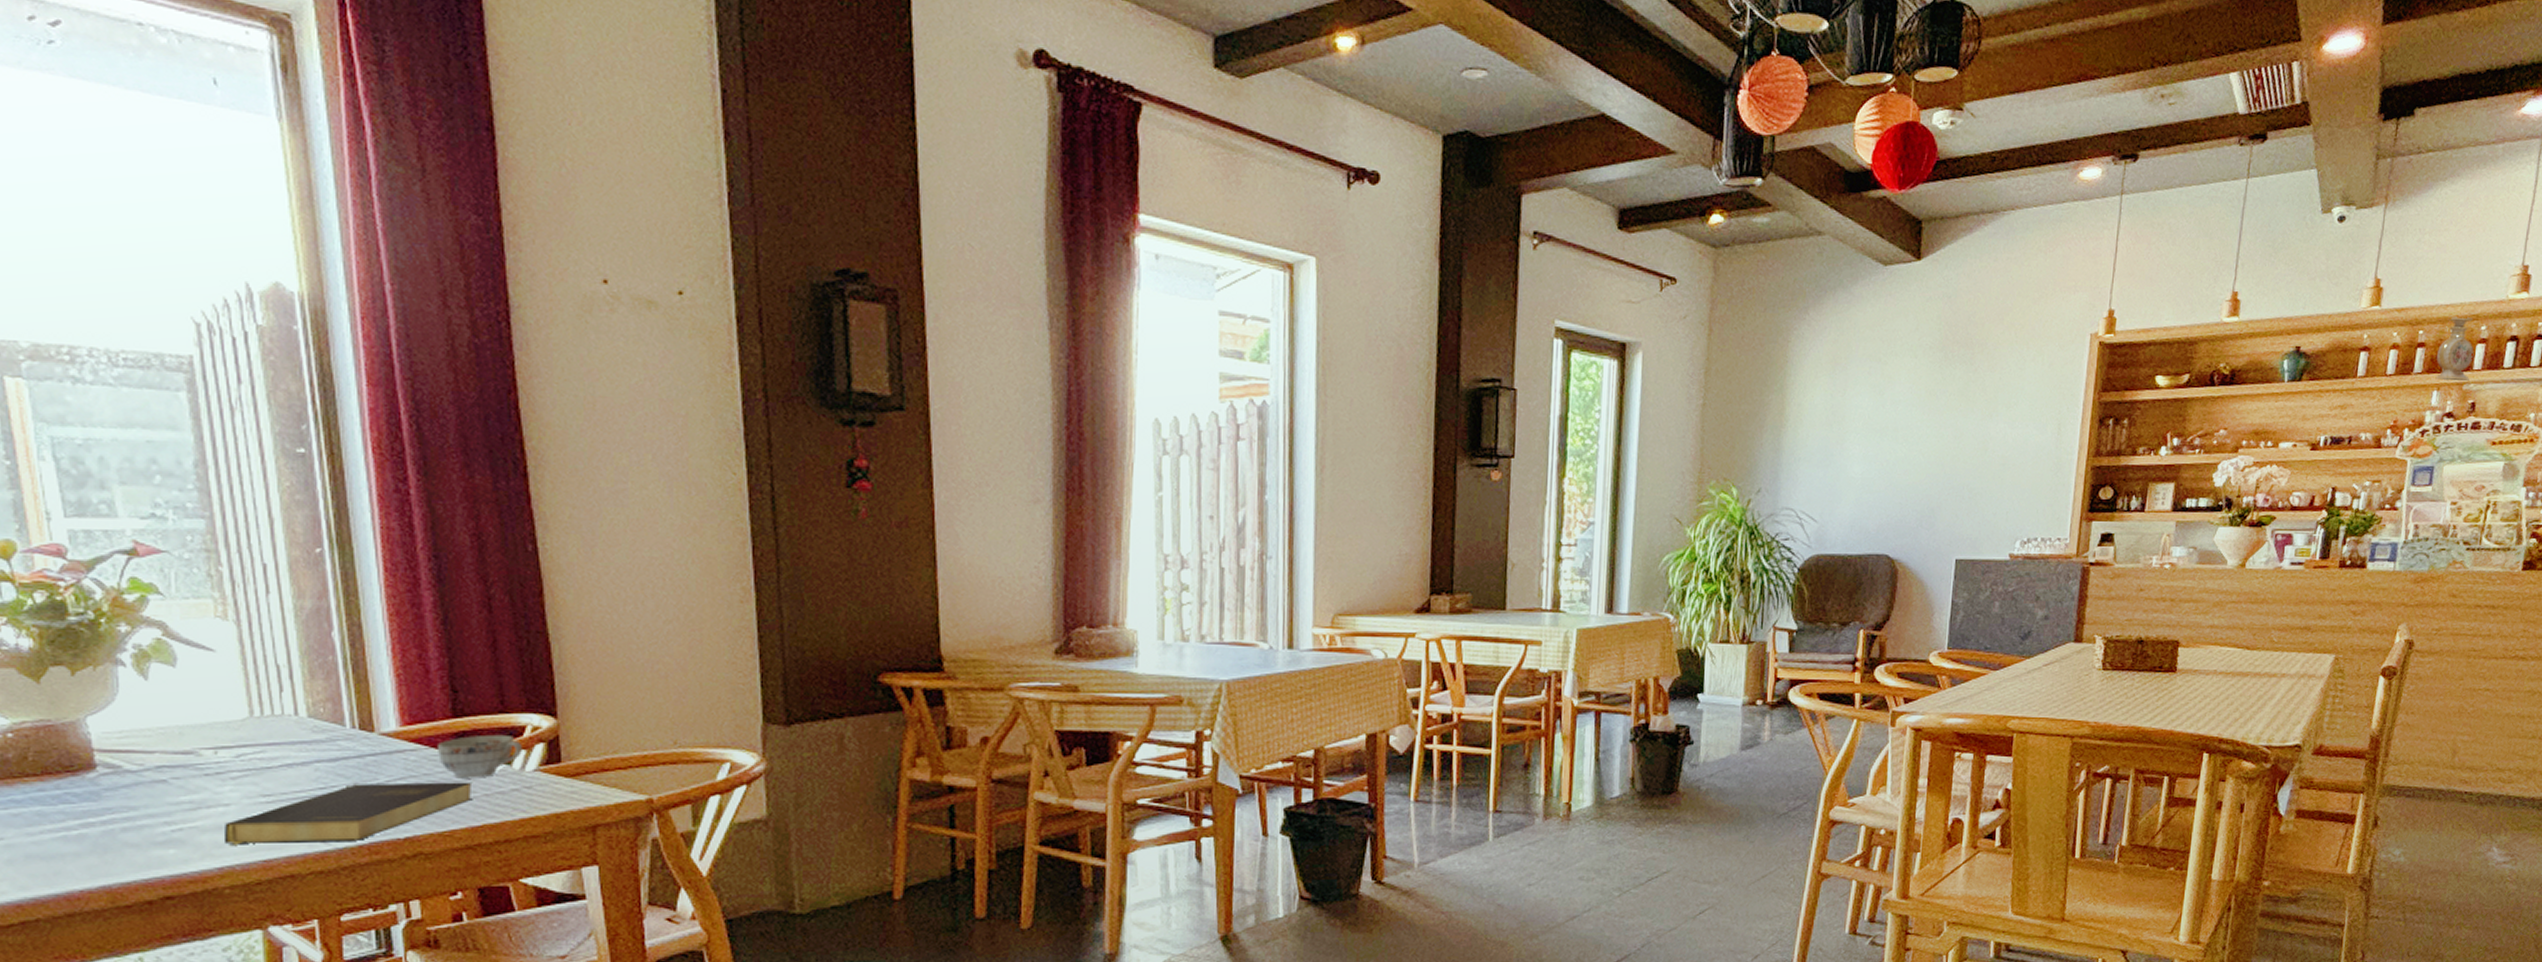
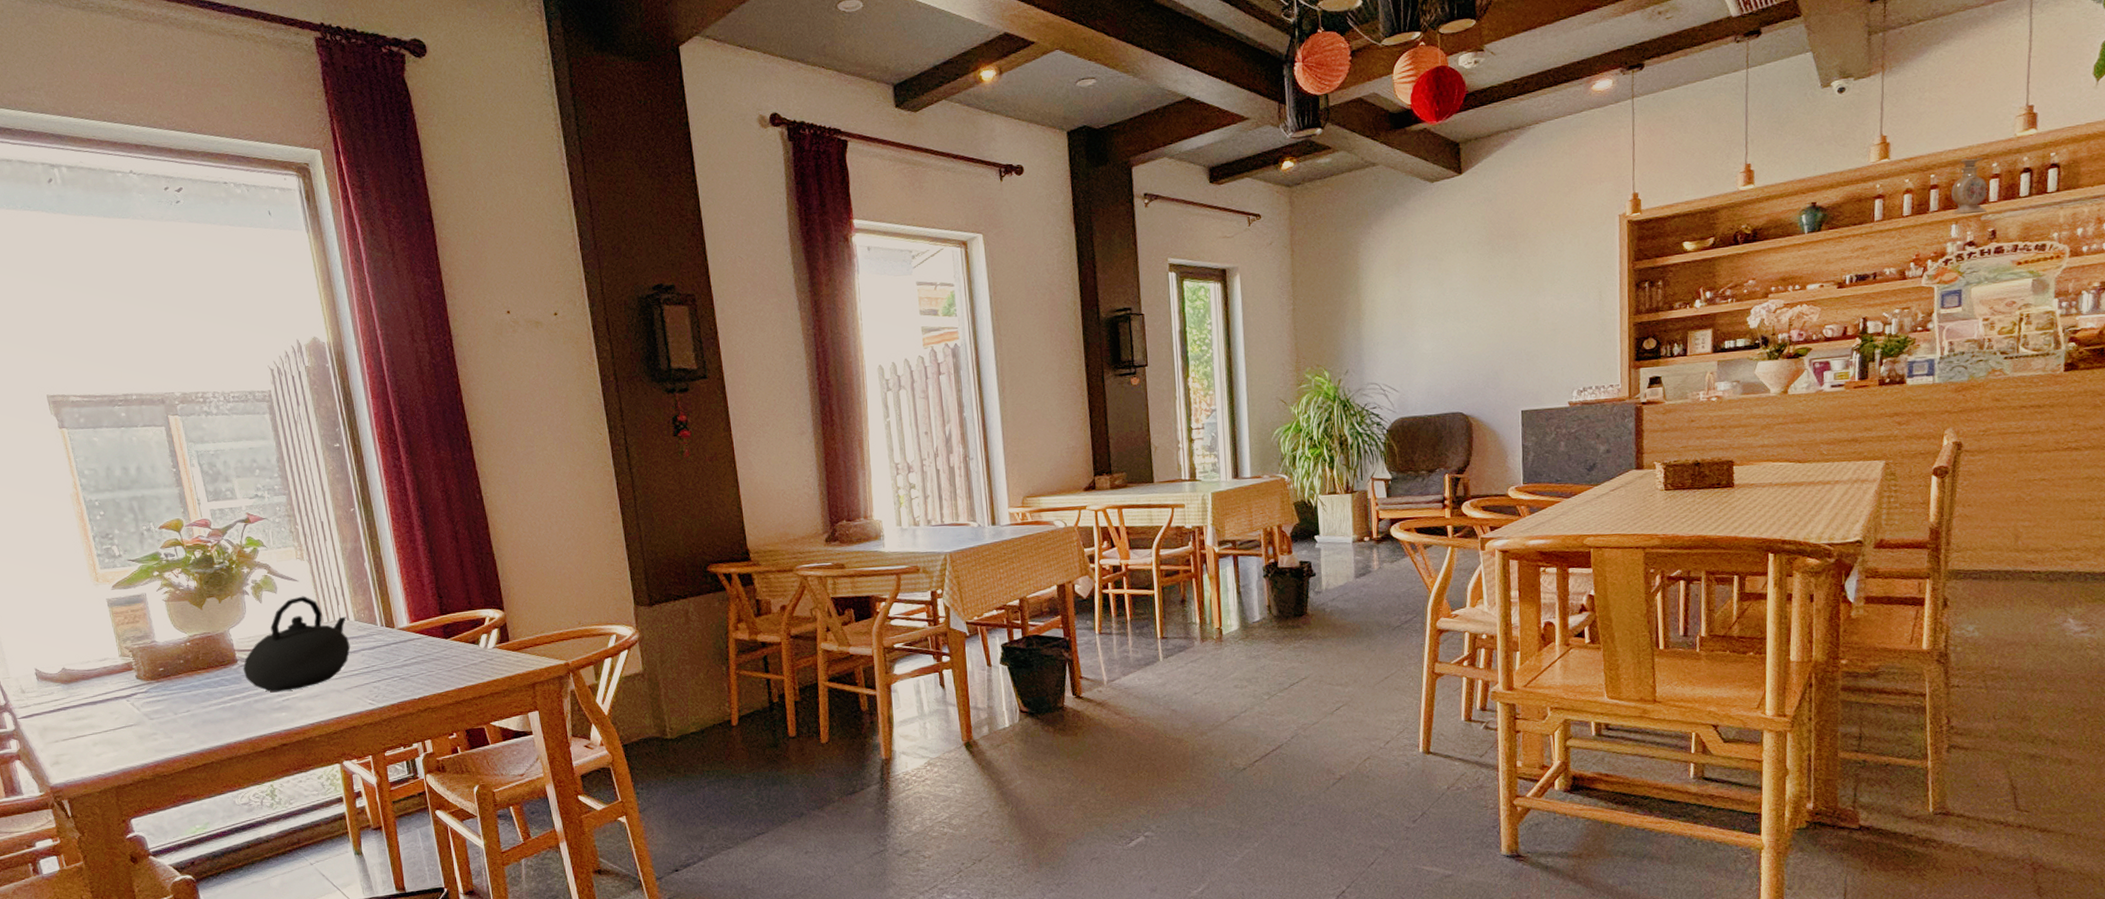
teapot: none [105,674,297,816] -> present [243,596,351,692]
book: present [223,782,473,847] -> none [312,658,457,709]
teacup: present [438,734,523,778] -> none [433,624,485,656]

